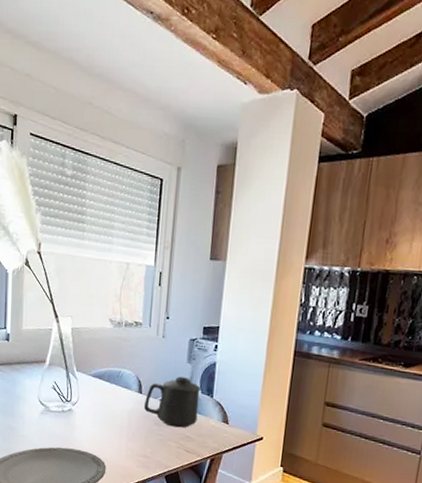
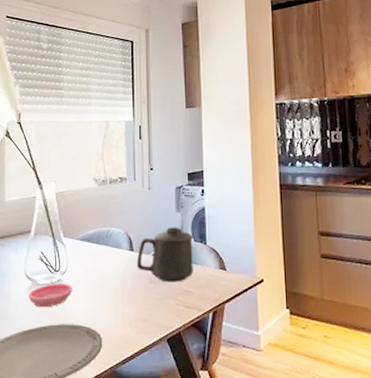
saucer: none [40,412,82,432] -> present [28,284,73,308]

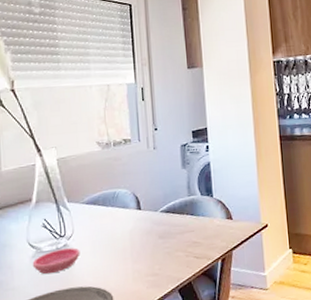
mug: present [136,227,194,282] -> none [144,183,202,237]

